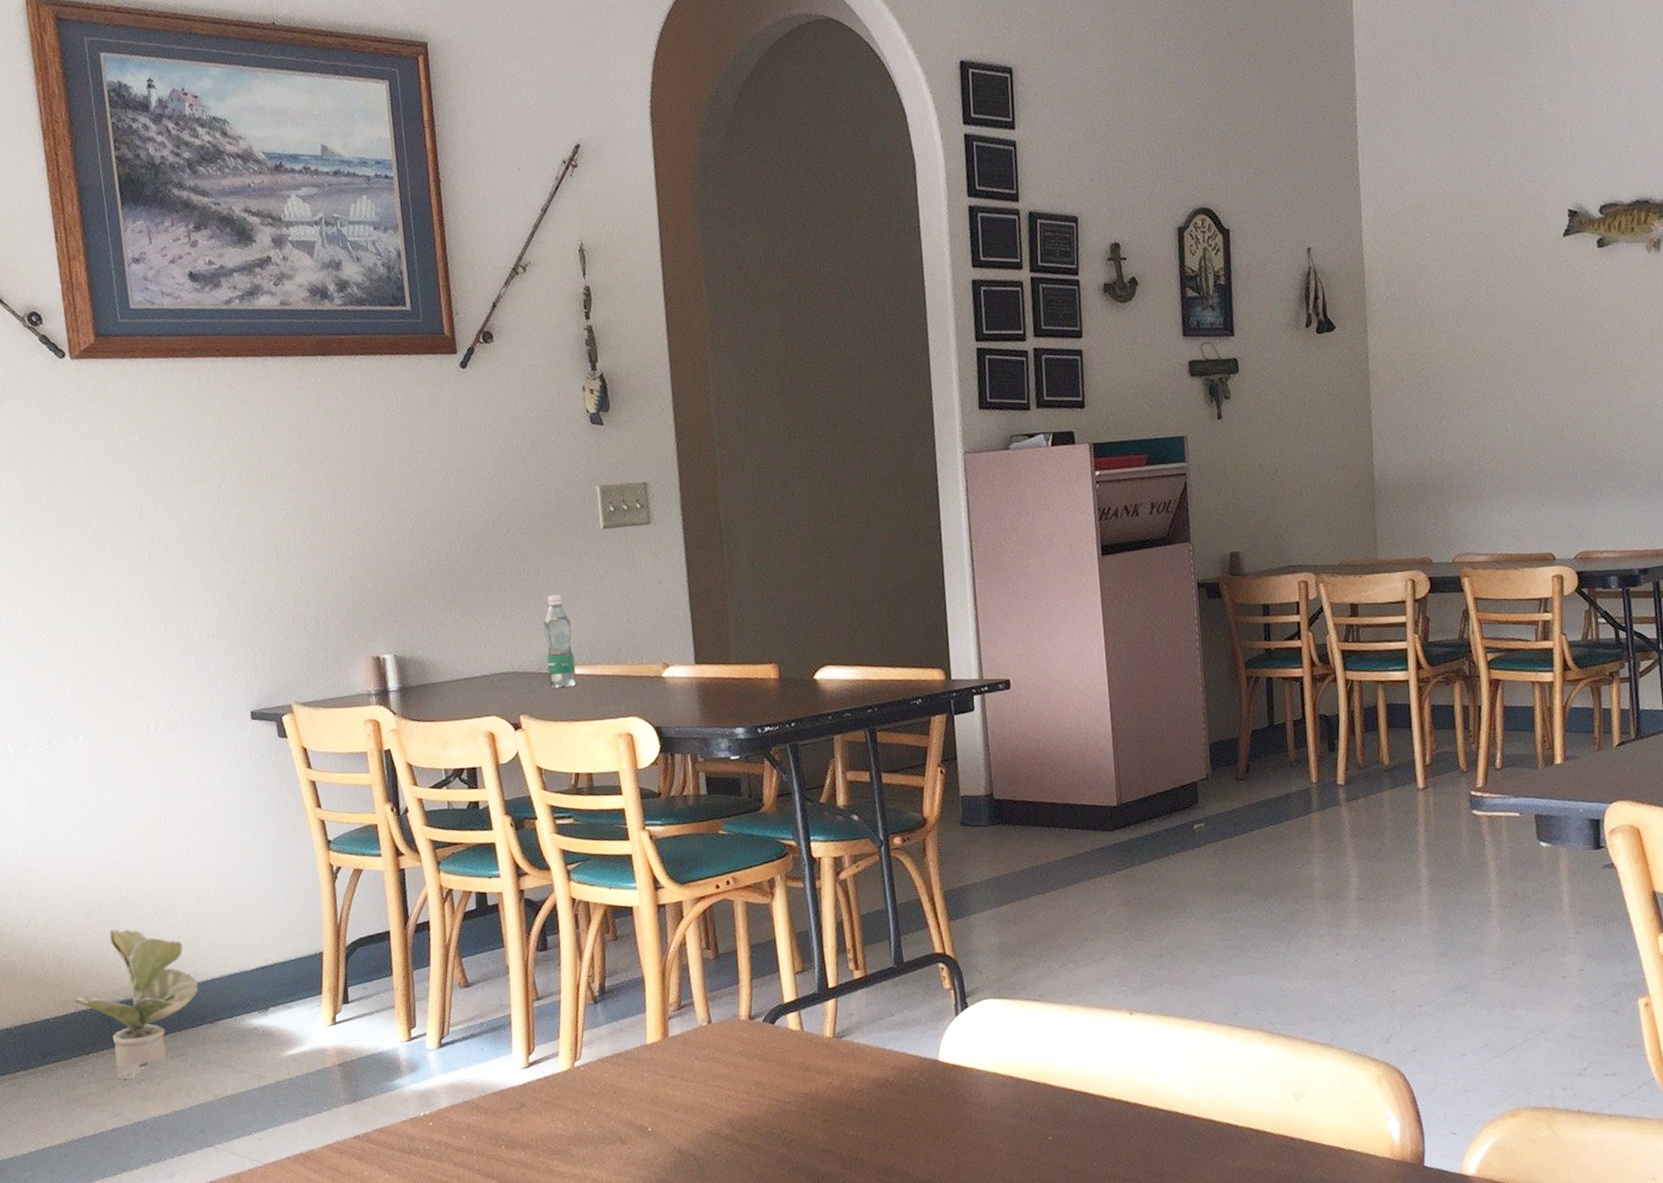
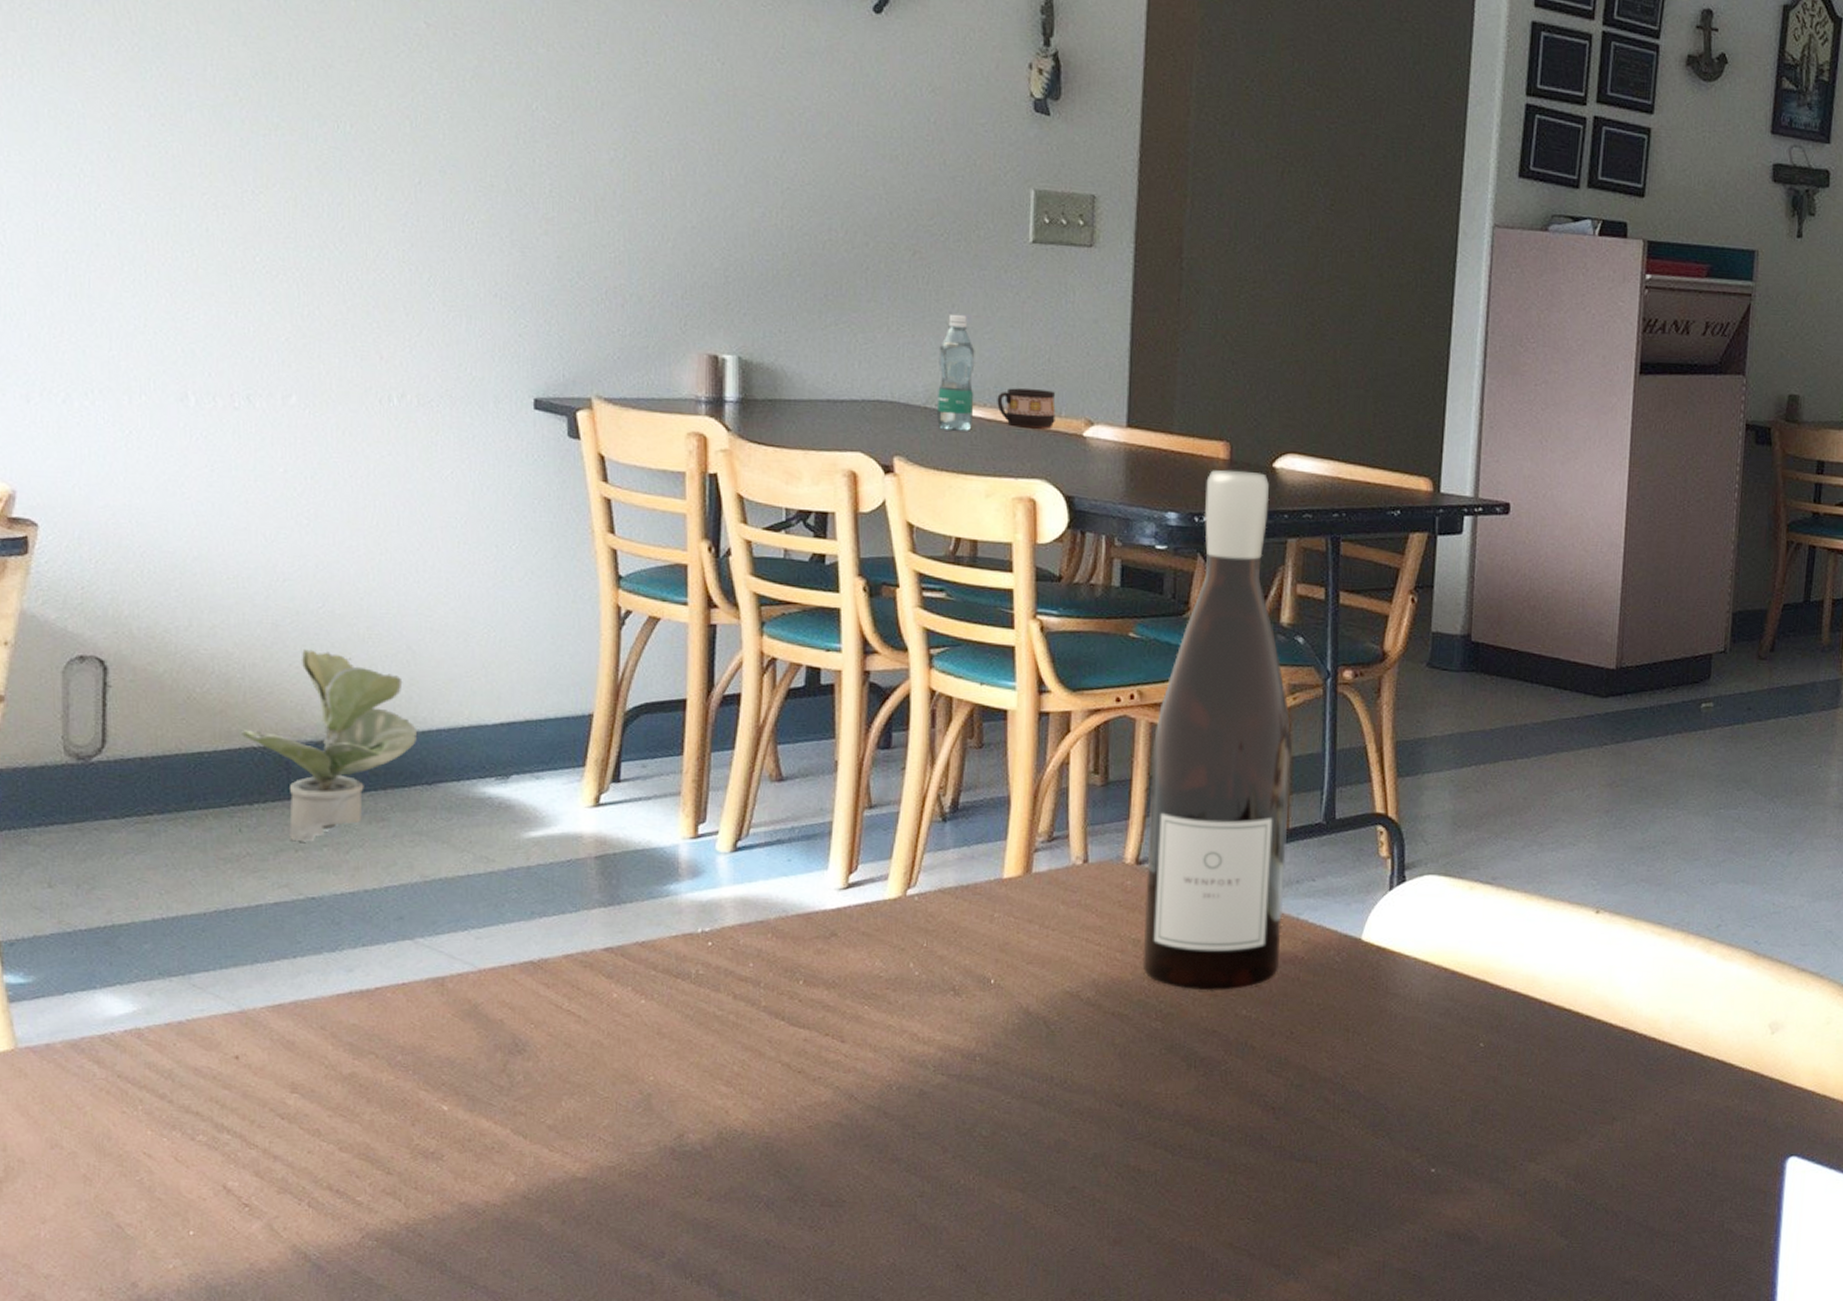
cup: none [592,644,639,678] -> present [997,388,1056,429]
bottle: none [750,685,875,1118] -> present [1142,469,1292,991]

